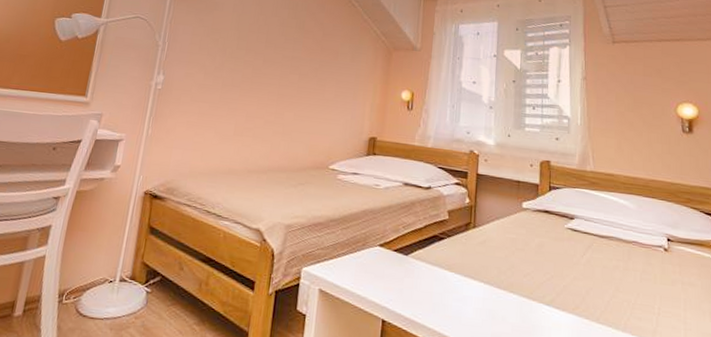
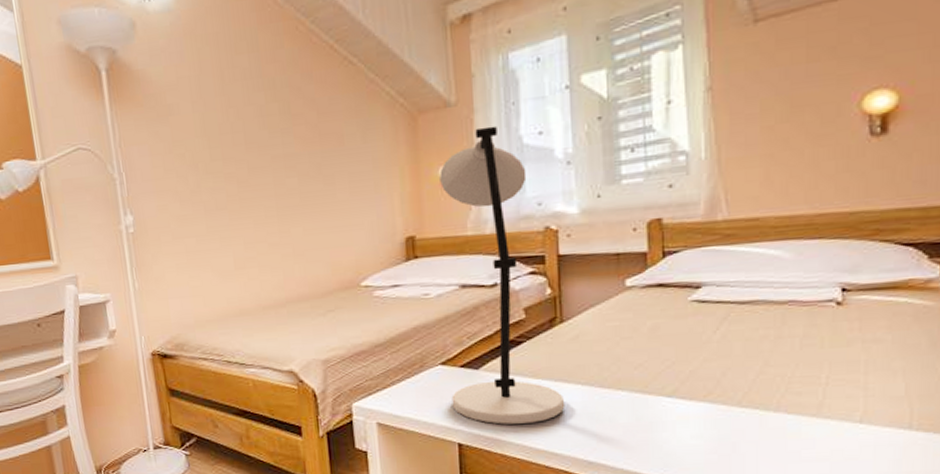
desk lamp: none [382,69,471,311] -> present [439,125,565,425]

